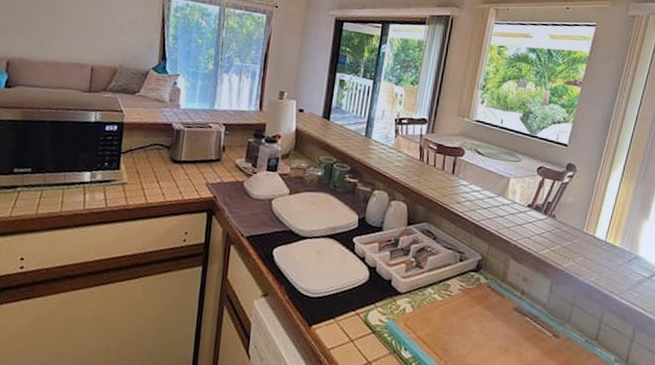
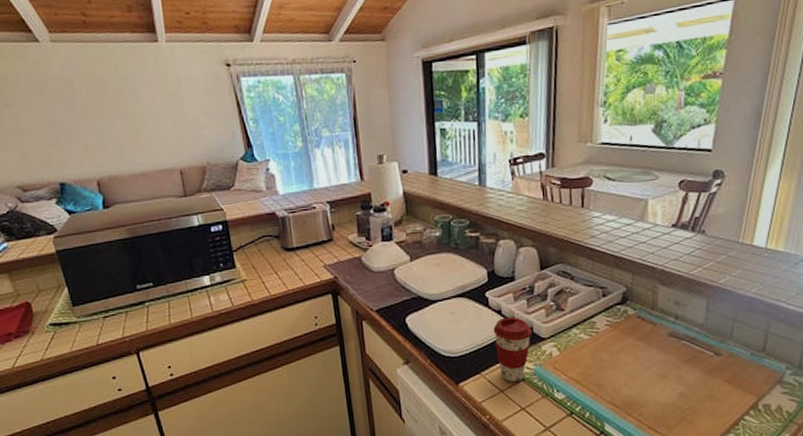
coffee cup: none [353,265,391,334] -> present [493,317,532,383]

